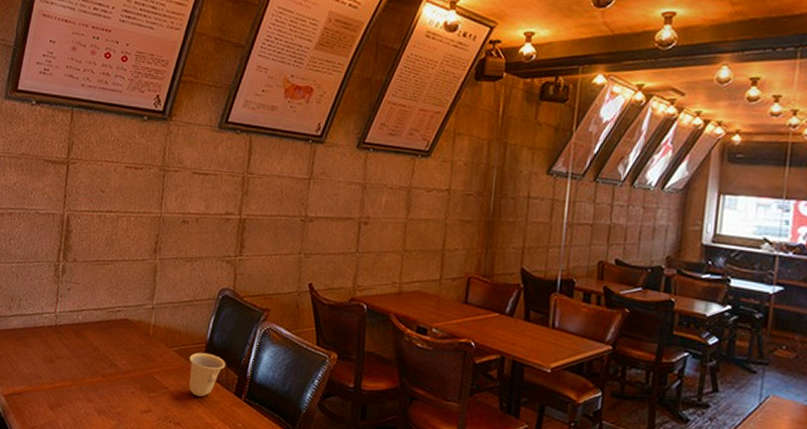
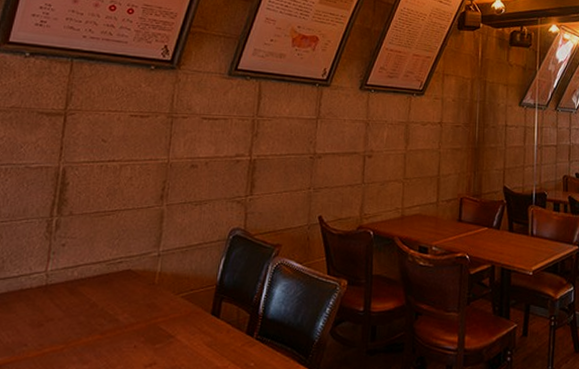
cup: present [188,352,226,397] -> none [197,294,237,341]

